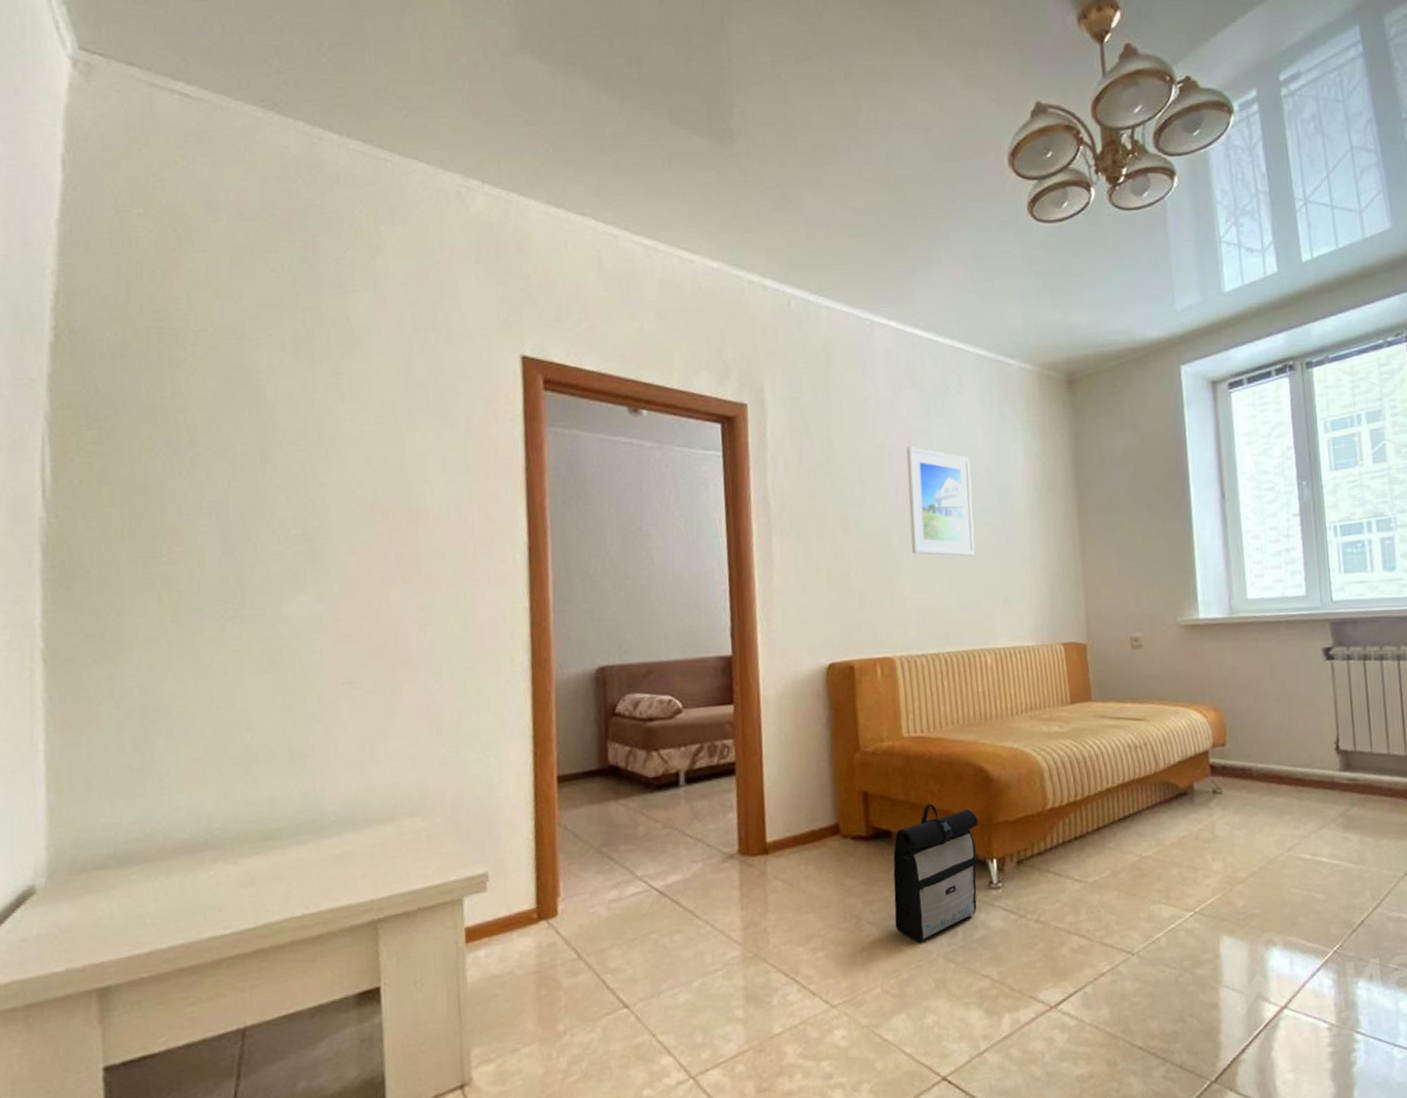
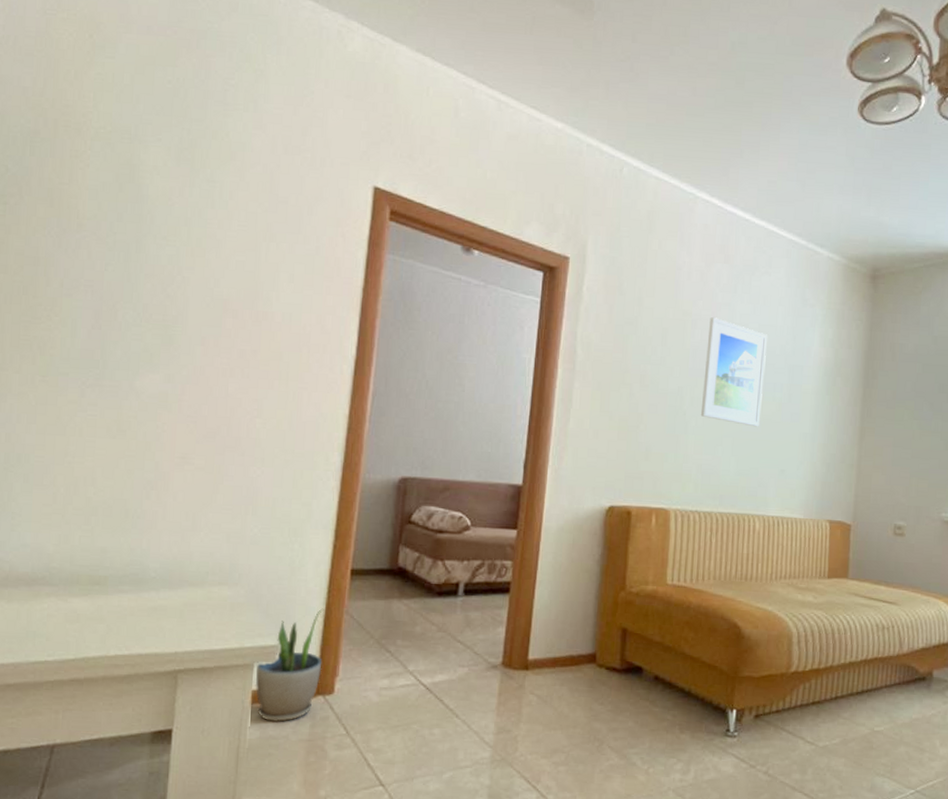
potted plant: none [465,824,541,960] -> present [255,608,324,723]
backpack: present [893,803,979,942] -> none [634,648,725,773]

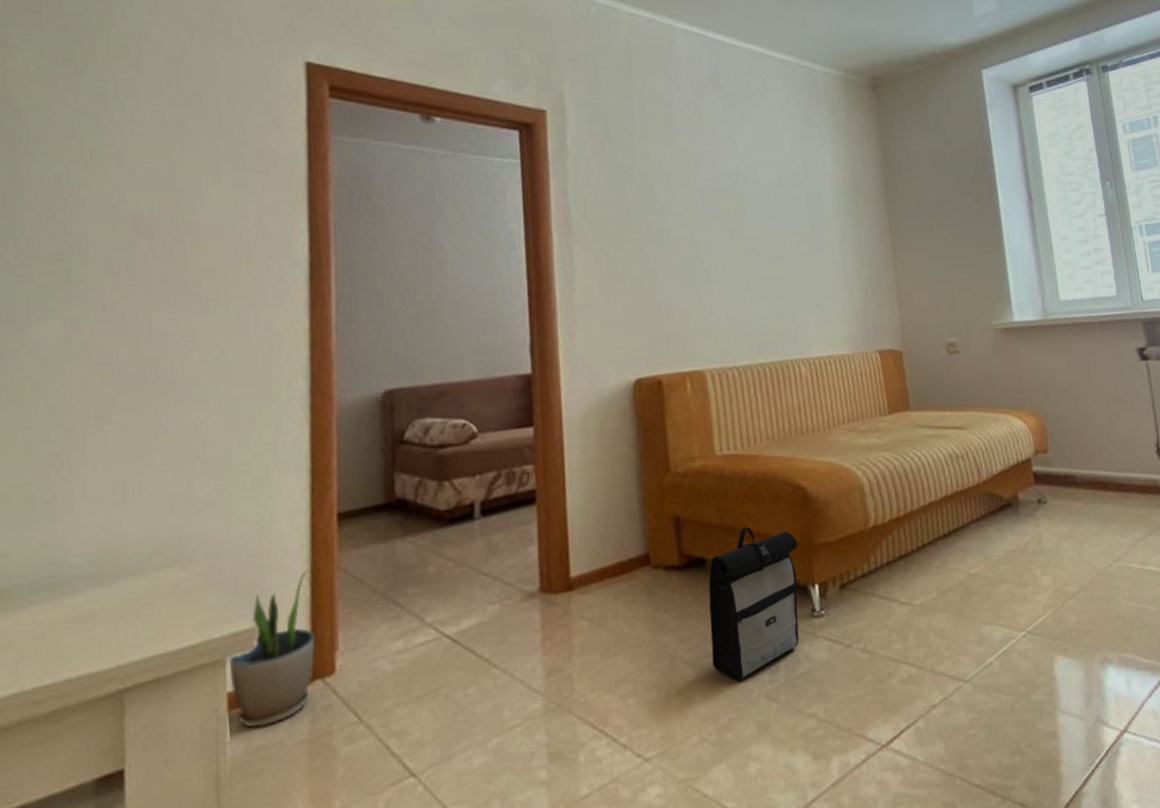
backpack: none [634,648,725,773] -> present [708,526,800,681]
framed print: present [700,317,768,427] -> none [712,152,785,263]

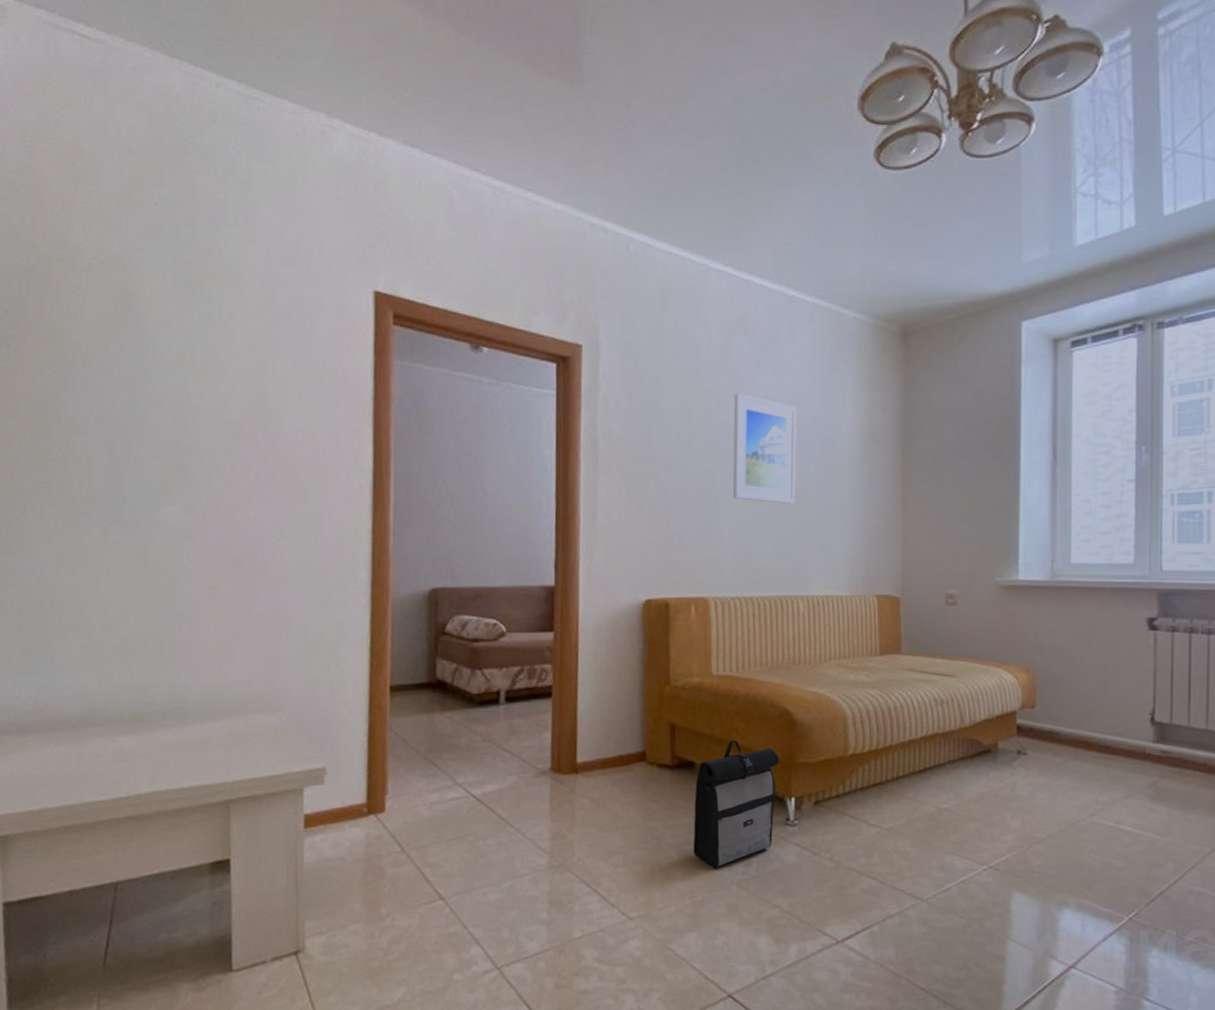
potted plant: present [228,569,316,729] -> none [305,727,371,845]
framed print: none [712,152,785,263] -> present [732,393,797,505]

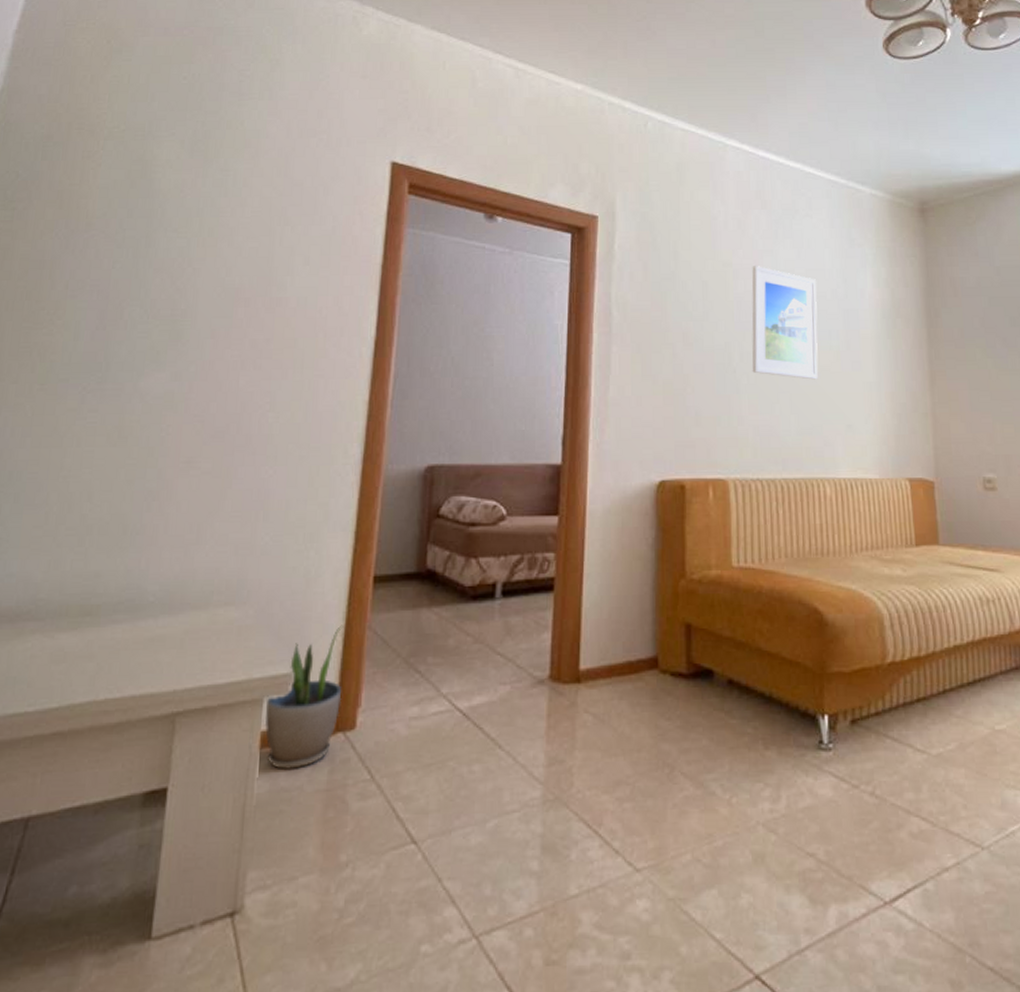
potted plant: none [305,727,371,845] -> present [264,625,344,771]
backpack: present [693,740,780,868] -> none [712,643,810,804]

